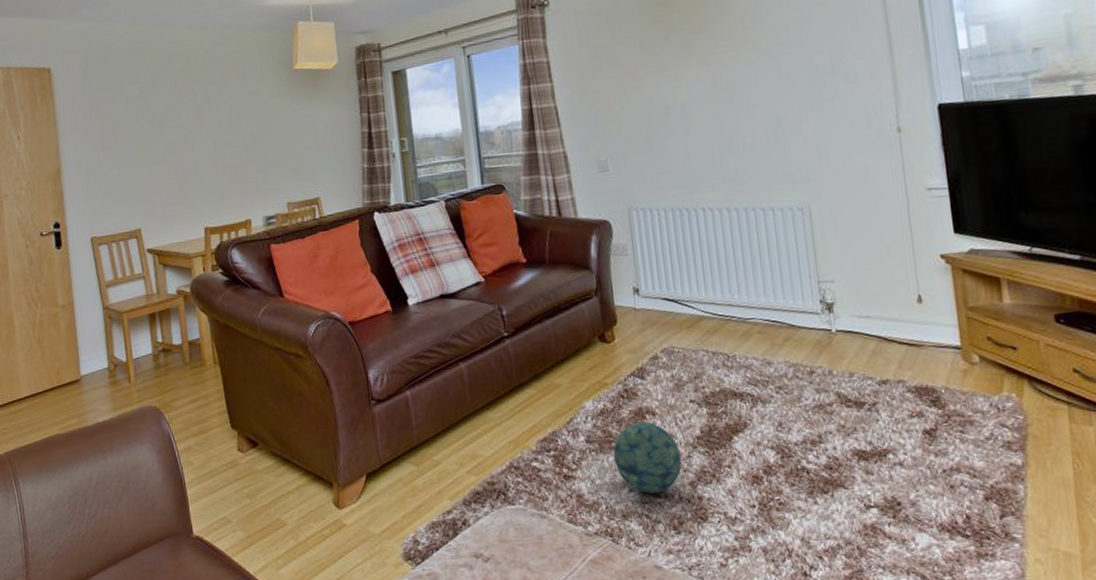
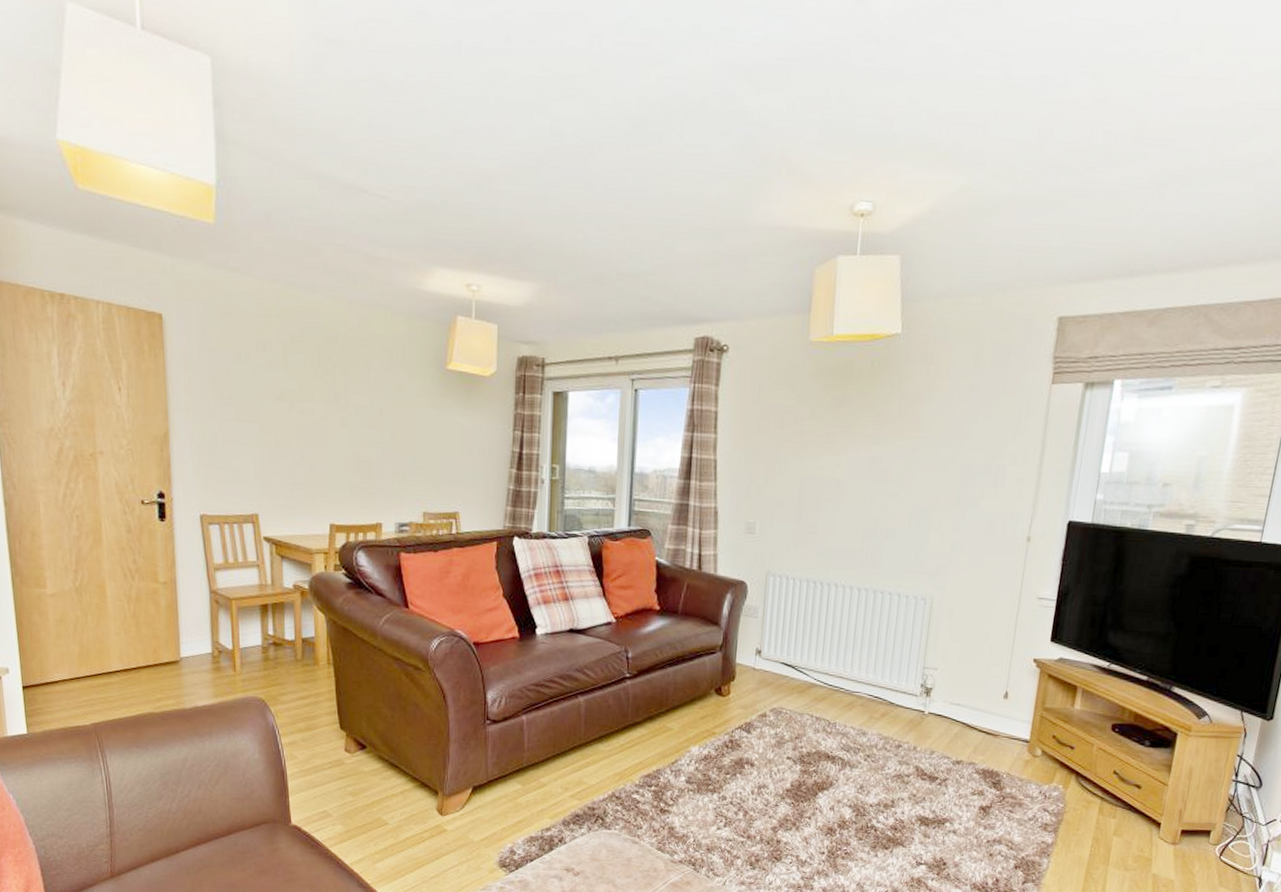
ball: present [613,421,682,494] -> none [708,770,770,833]

